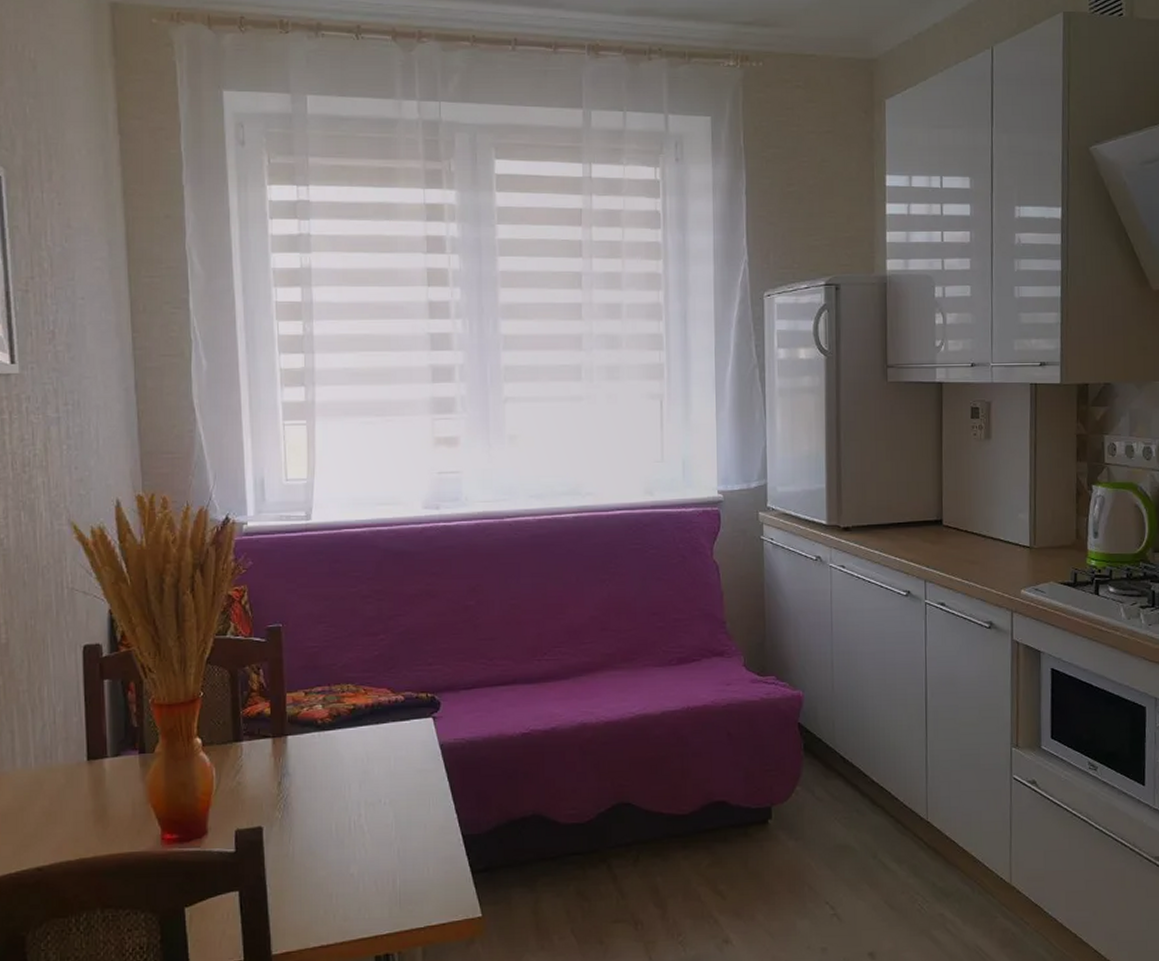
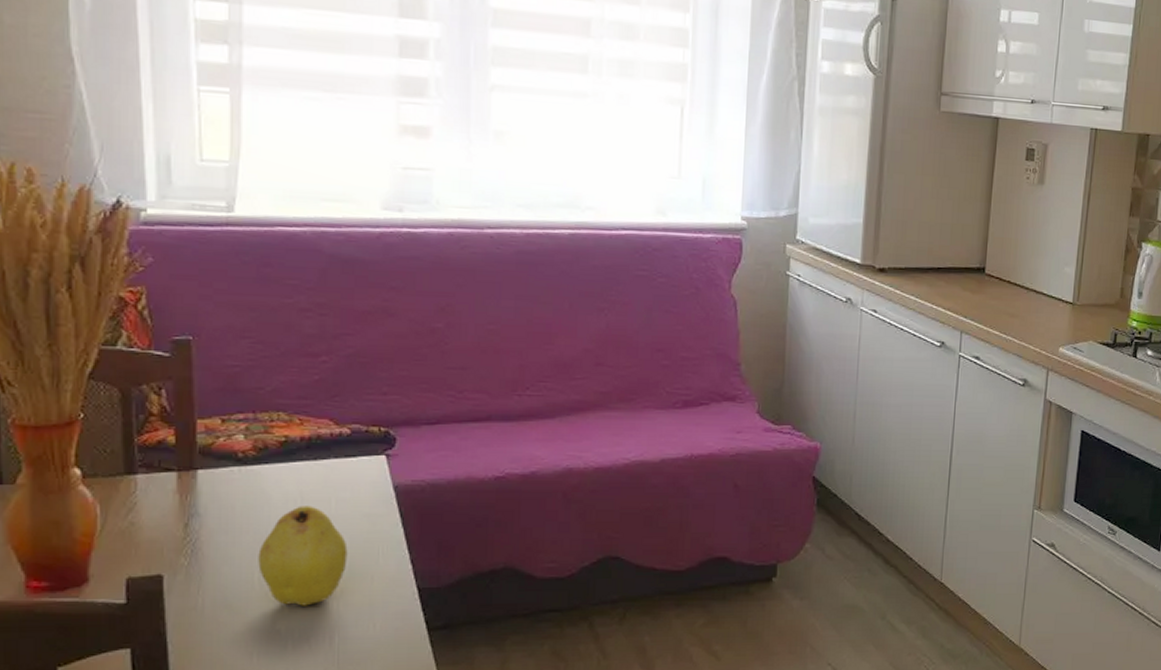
fruit: none [335,764,405,853] -> present [258,506,348,606]

